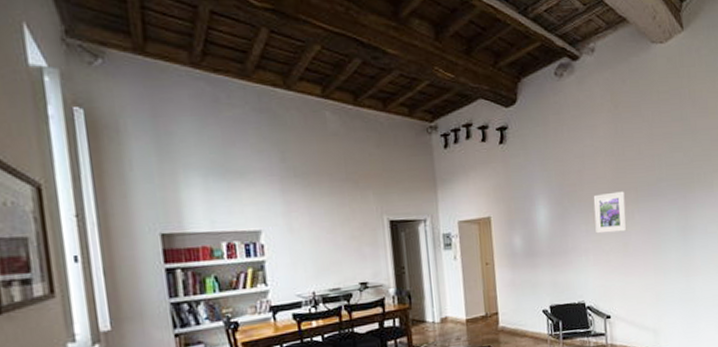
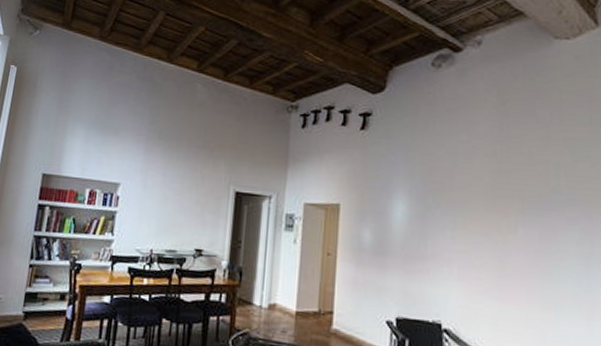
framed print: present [593,191,627,234] -> none [464,197,506,247]

